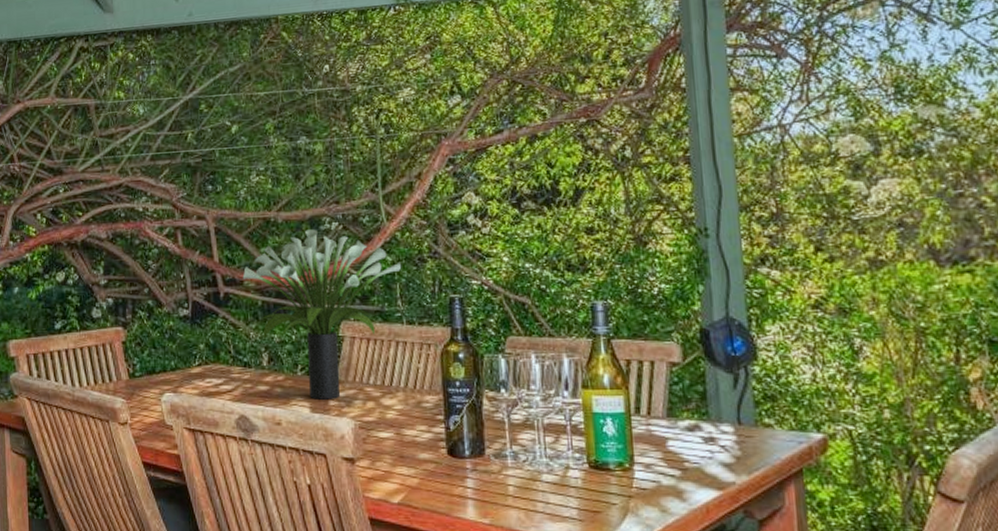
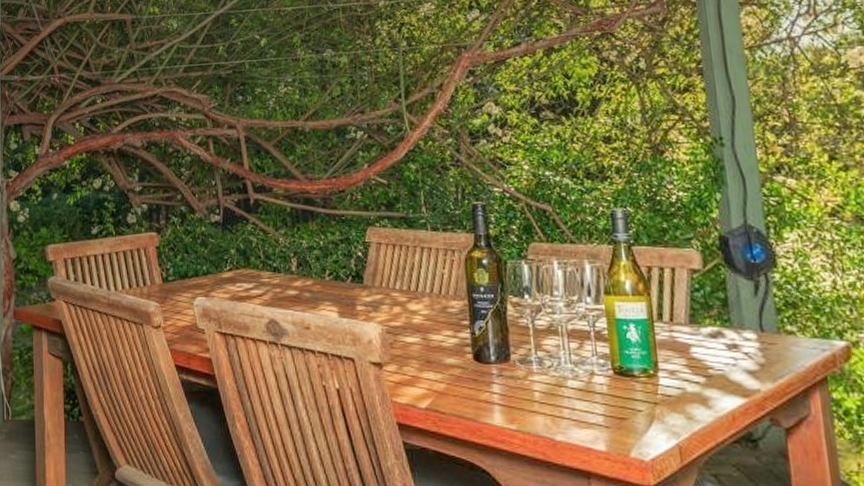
potted plant: present [242,229,402,400] -> none [271,138,426,304]

